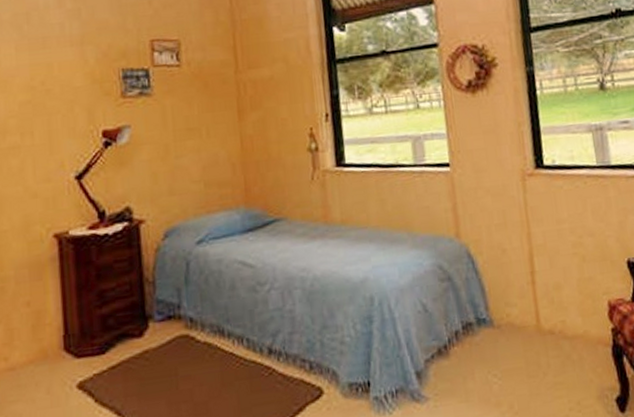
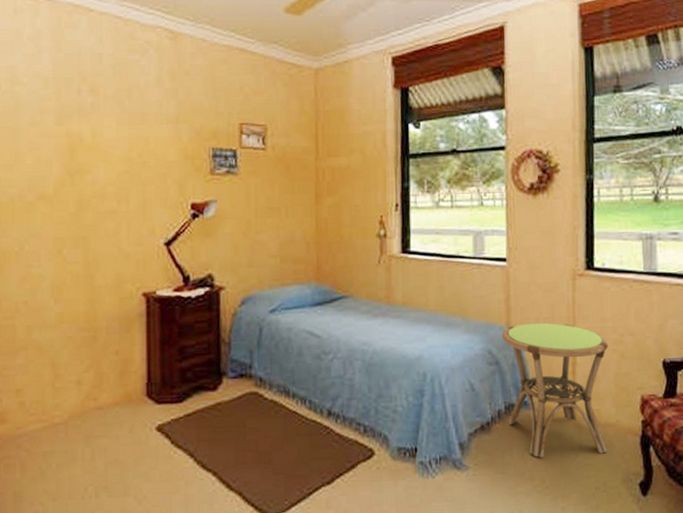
side table: none [451,229,578,380] -> present [501,322,608,458]

